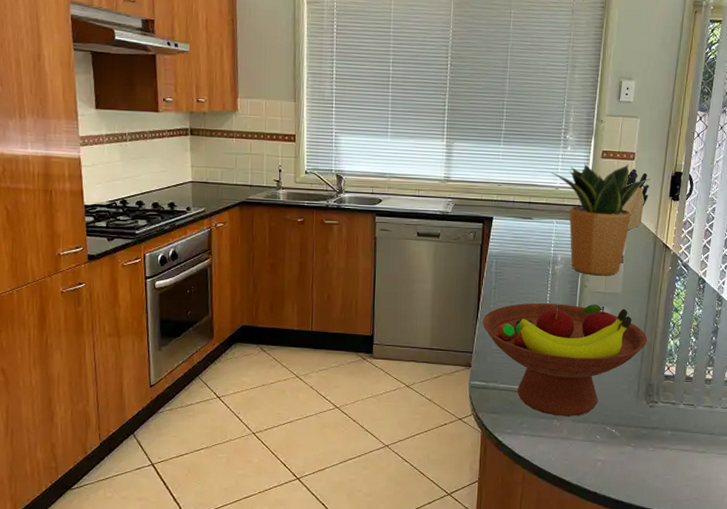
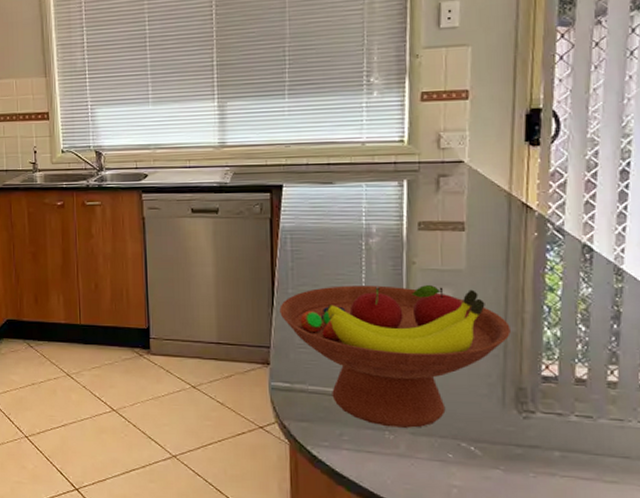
potted plant: present [551,163,651,276] -> none [354,105,495,249]
knife block: present [621,169,649,230] -> none [455,110,494,188]

